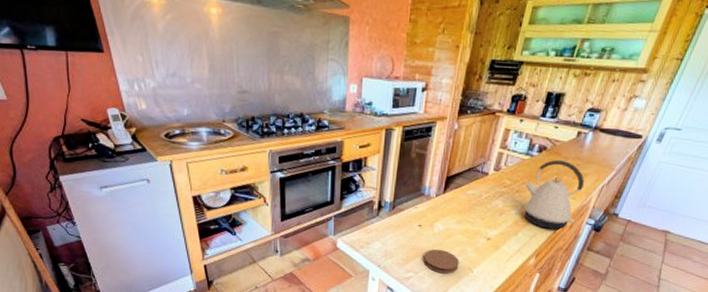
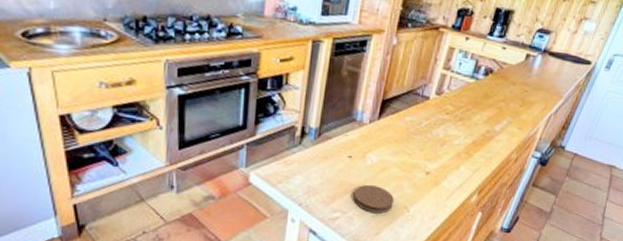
kettle: present [524,159,584,230] -> none [467,84,532,163]

